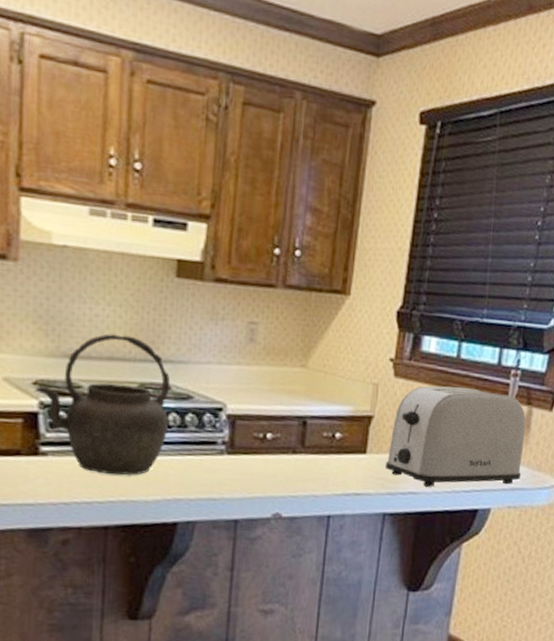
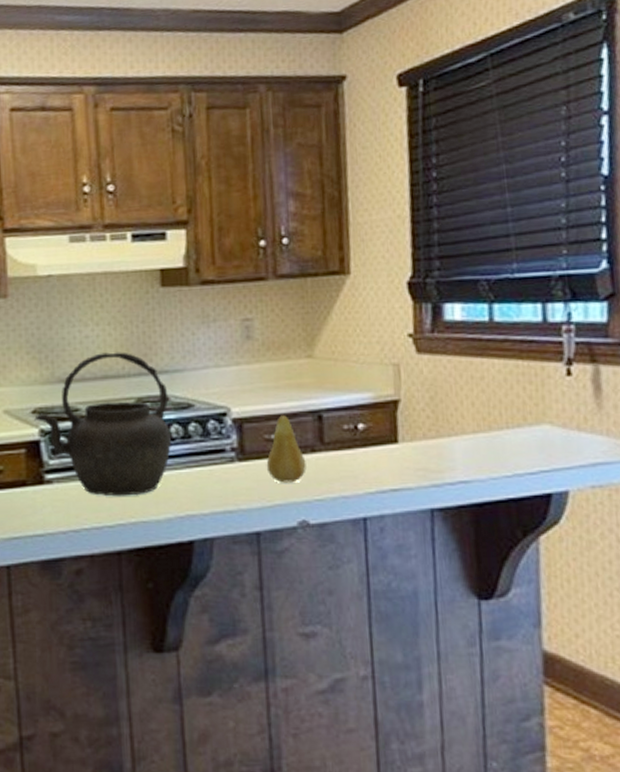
fruit: none [251,415,287,479] -> present [266,414,306,483]
toaster: present [386,385,527,487] -> none [424,353,602,473]

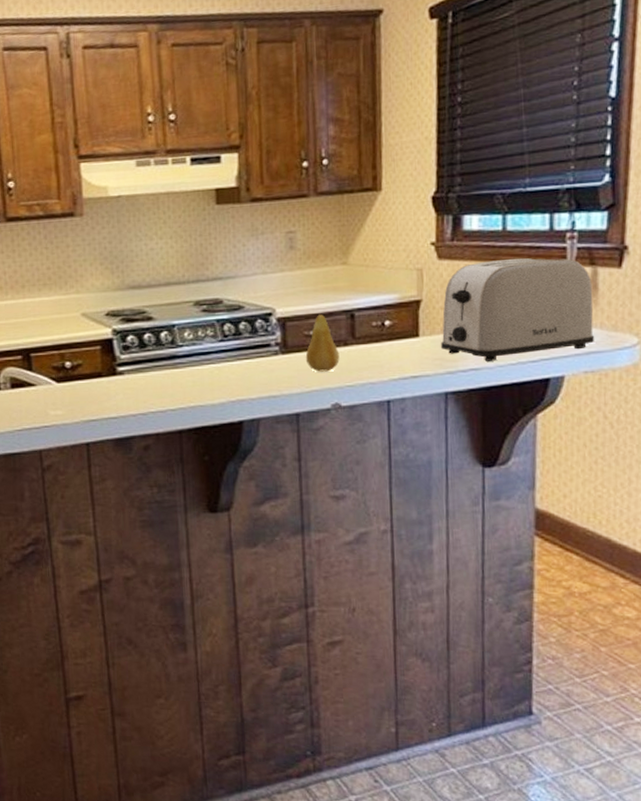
kettle: present [34,352,171,497] -> none [108,262,224,385]
toaster: none [424,353,602,473] -> present [441,258,595,361]

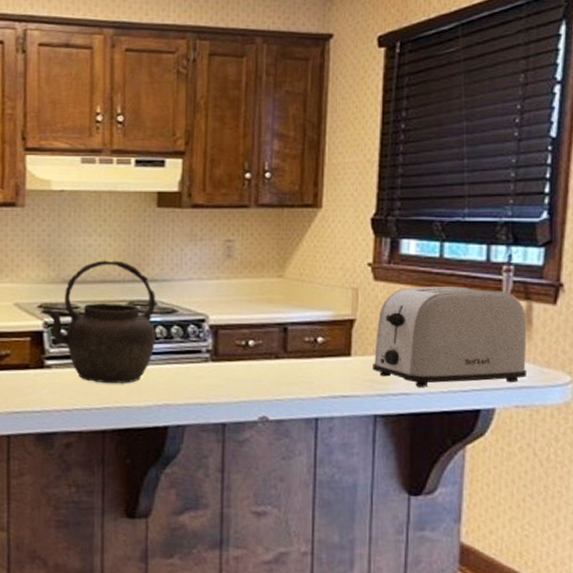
kettle: none [108,262,224,385] -> present [40,260,156,384]
fruit: present [305,313,340,372] -> none [235,324,270,384]

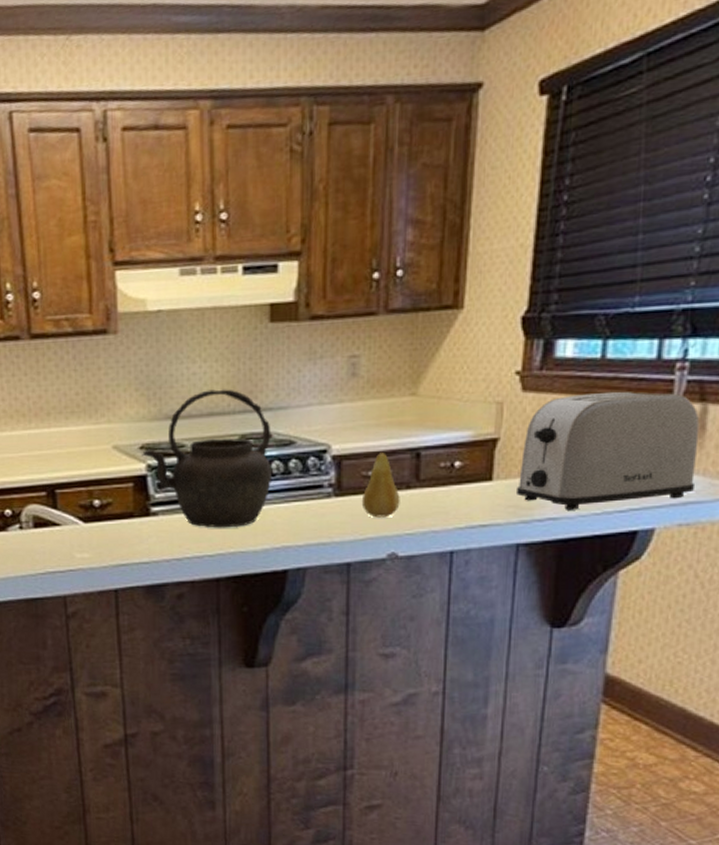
fruit: none [235,324,270,384] -> present [361,451,400,518]

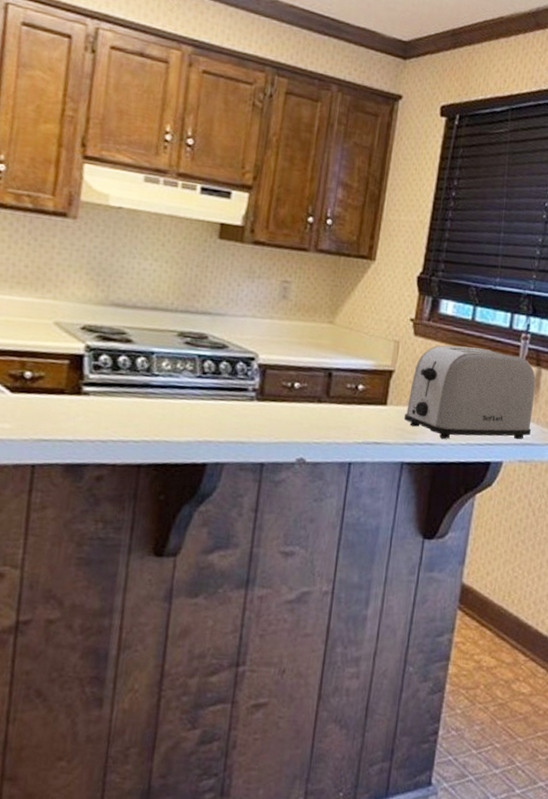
kettle: present [142,389,271,528] -> none [82,286,208,417]
fruit: present [361,451,400,518] -> none [279,366,312,426]

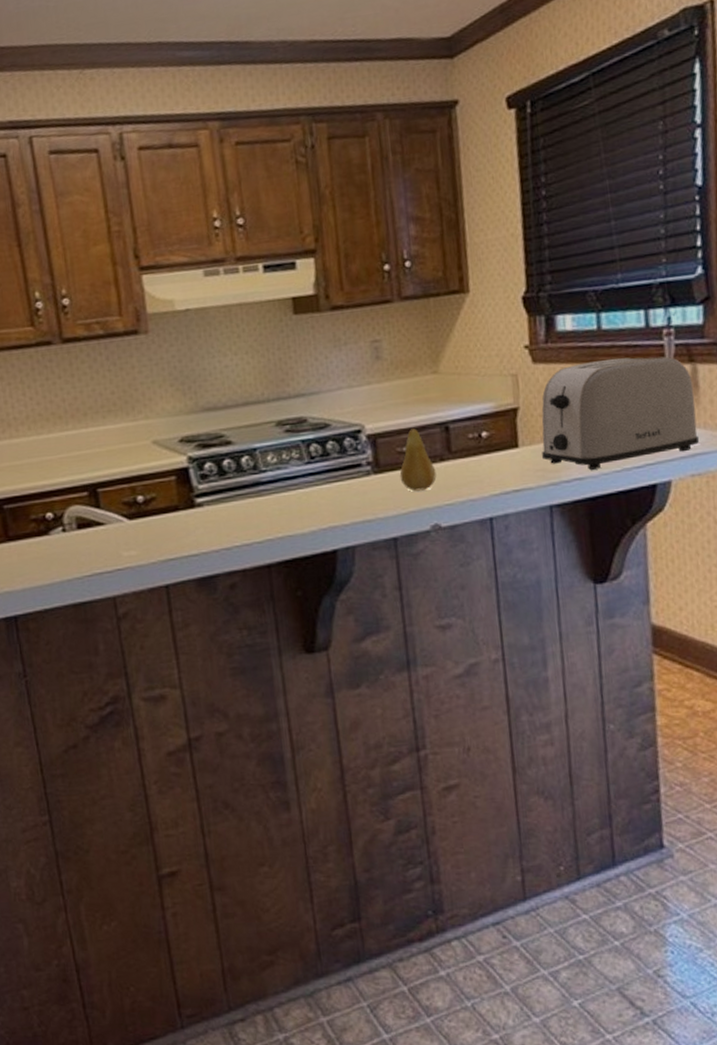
fruit: none [279,366,312,426] -> present [399,427,437,491]

